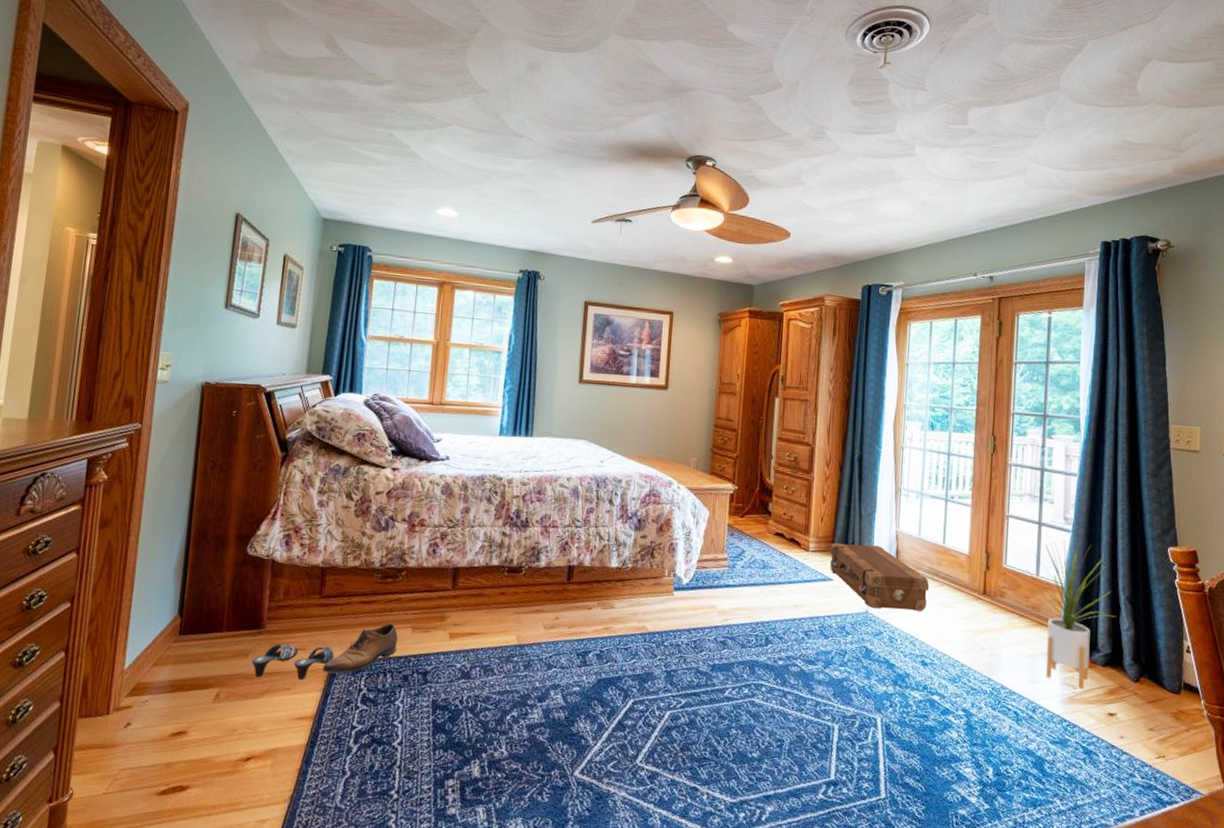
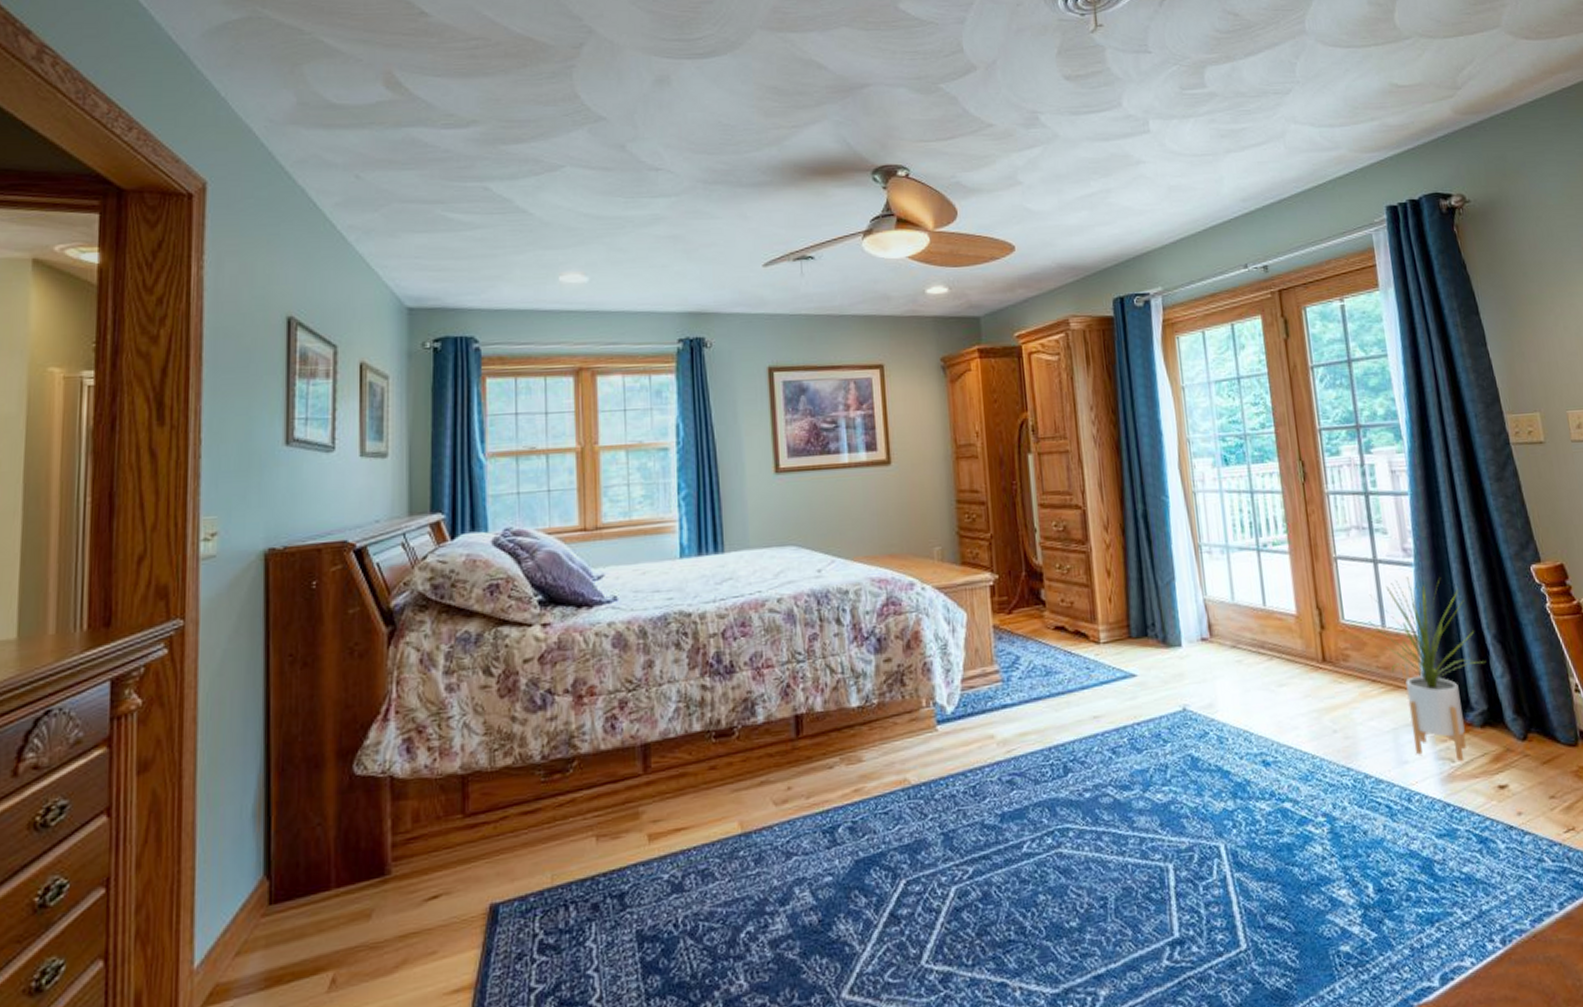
slippers: present [251,644,335,680] -> none [377,882,493,945]
shoe: present [321,623,398,674] -> none [477,835,578,921]
suitcase: present [830,542,929,611] -> none [1125,621,1257,703]

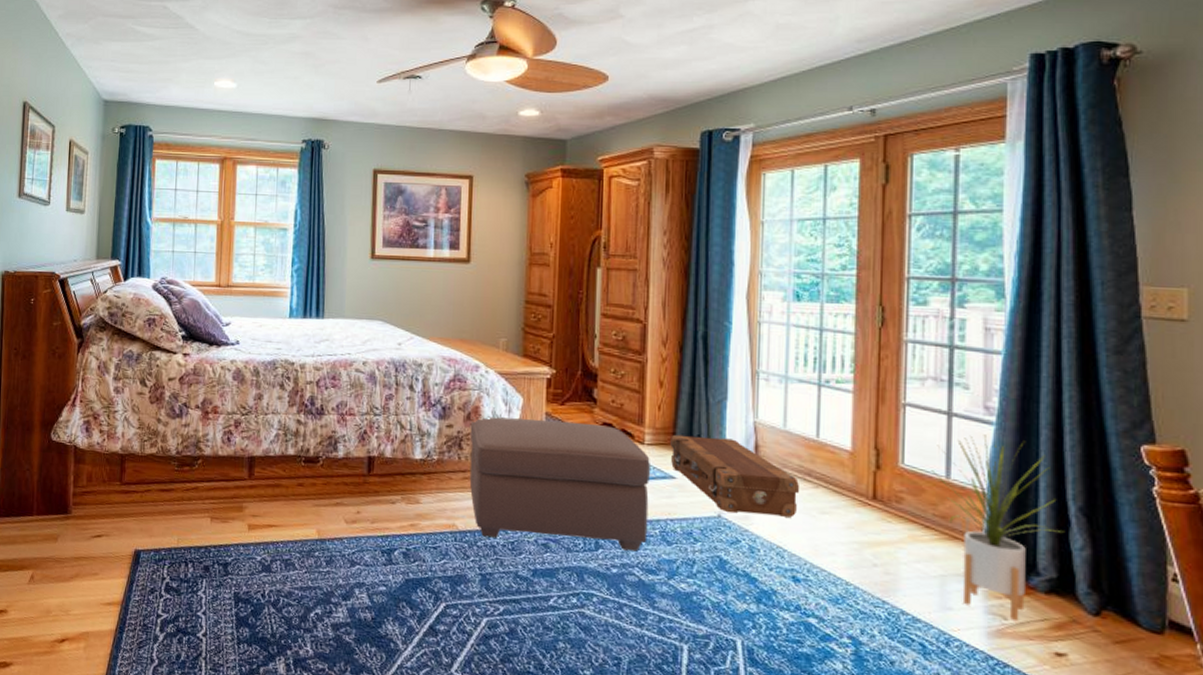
ottoman: none [911,629,1117,787] -> present [469,416,651,552]
suitcase: none [1125,621,1257,703] -> present [670,434,799,518]

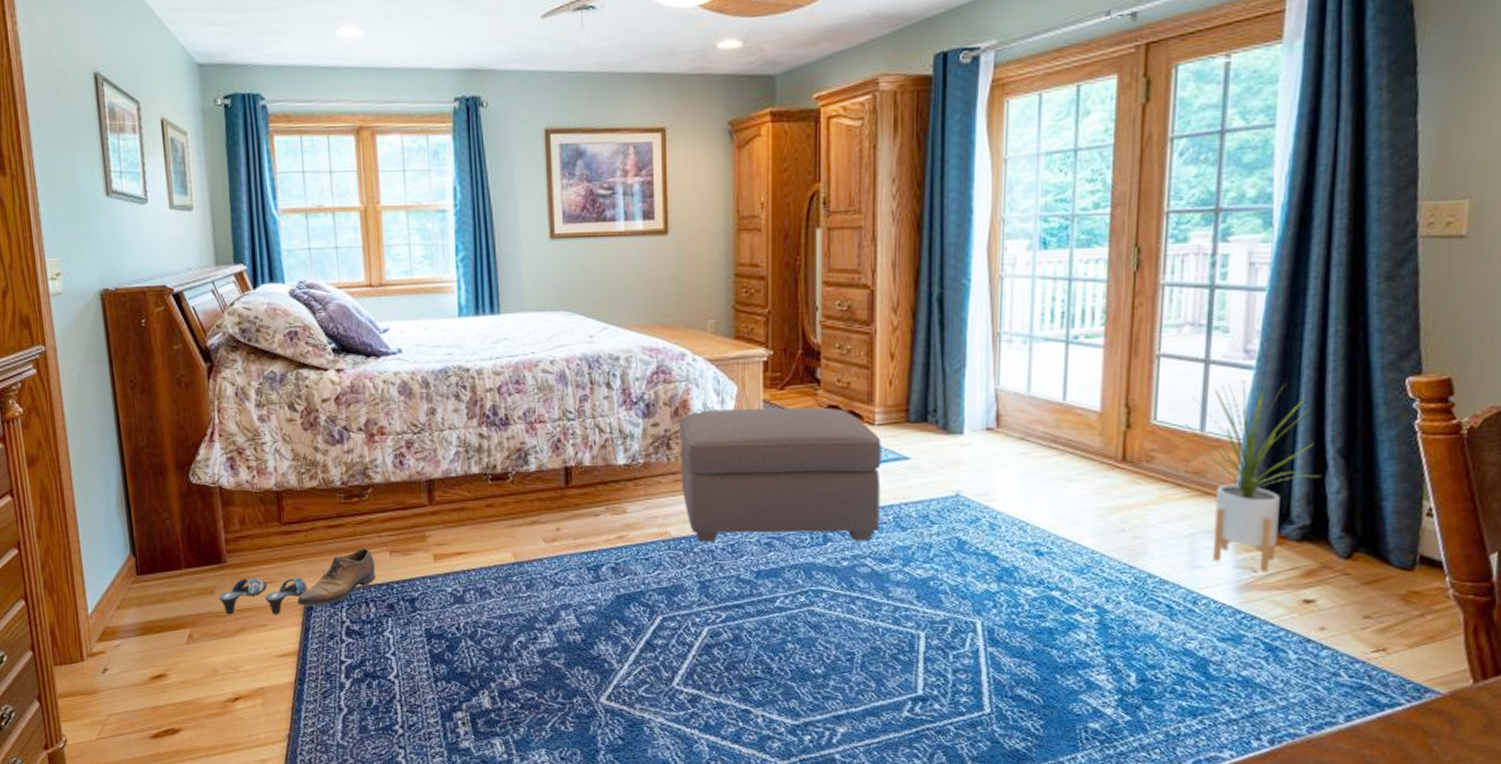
slippers: none [61,529,137,566] -> present [219,577,308,616]
shoe: none [125,512,197,562] -> present [296,548,376,606]
suitcase: present [670,434,799,518] -> none [903,410,1043,489]

